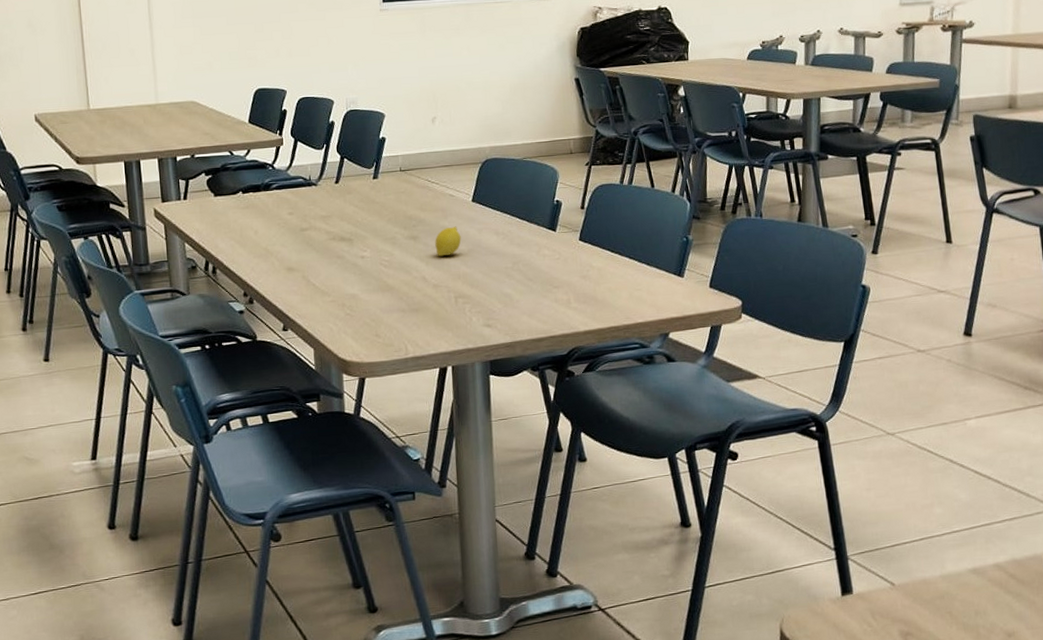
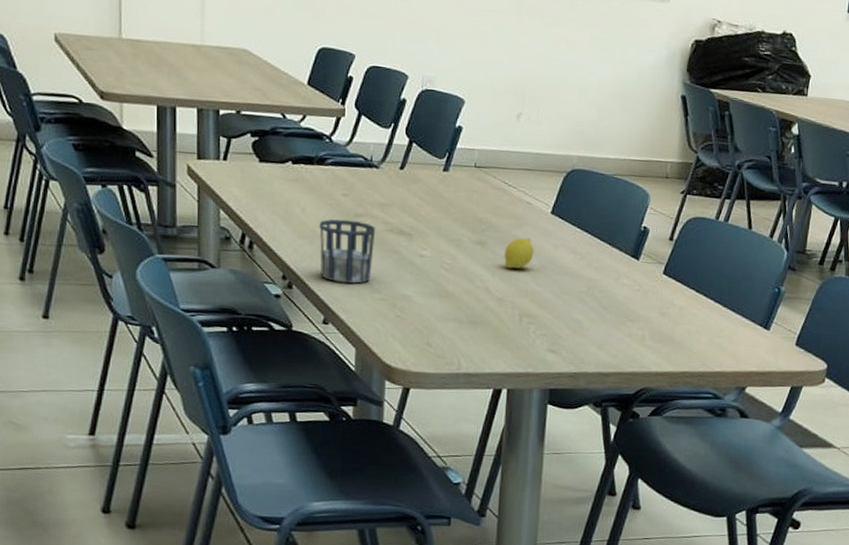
cup: none [271,235,321,292] -> present [319,219,376,284]

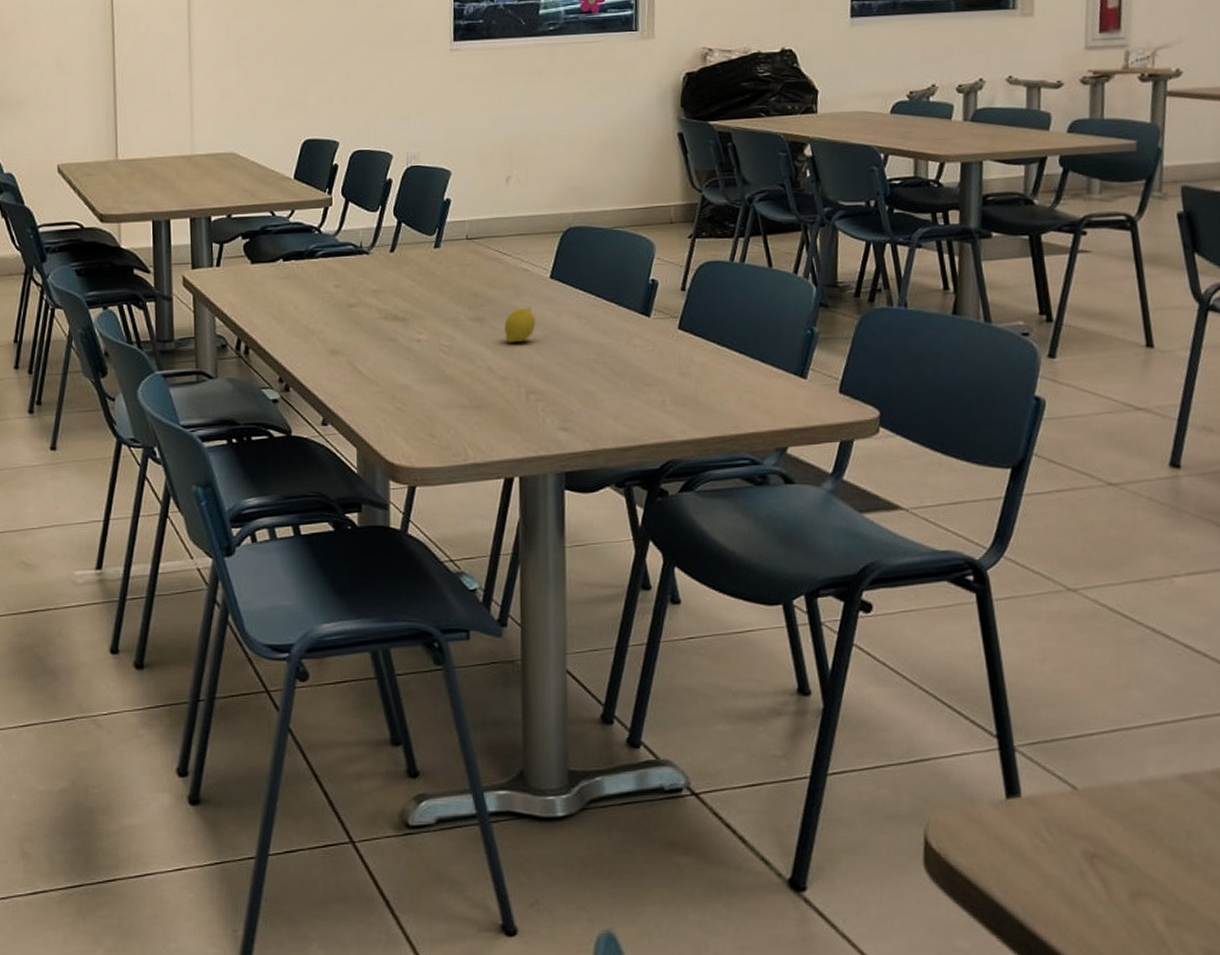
cup: present [319,219,376,284] -> none [313,311,370,379]

